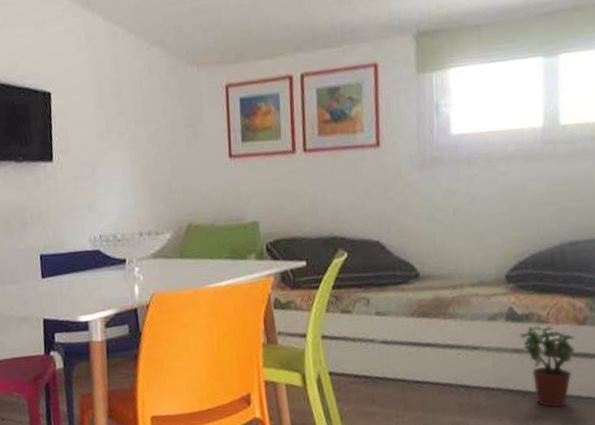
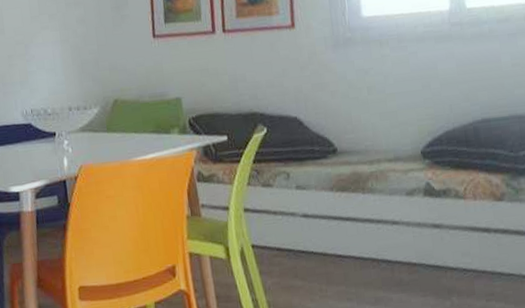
potted plant: present [520,325,575,408] -> none [438,201,494,285]

